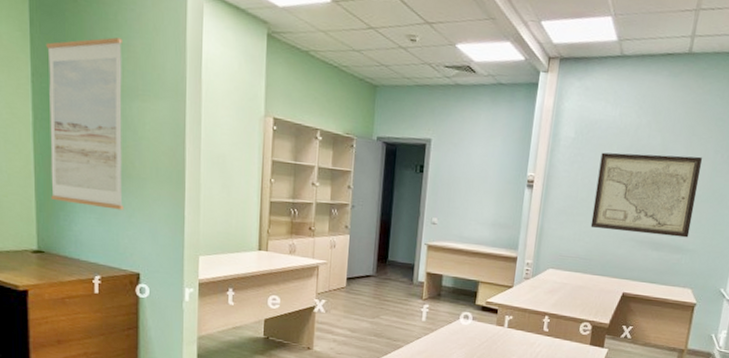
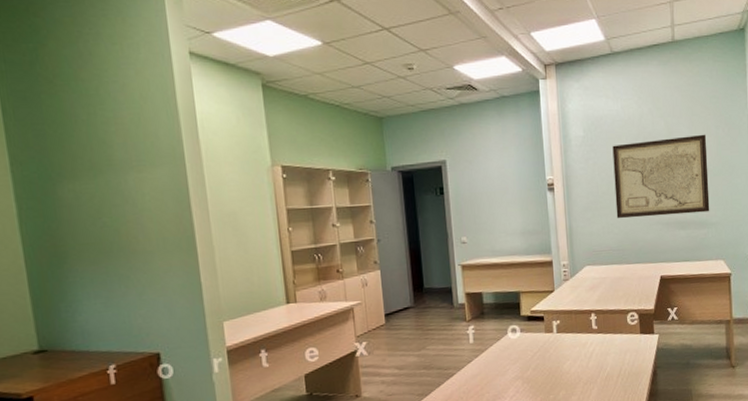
wall art: present [45,37,124,210] -> none [22,112,133,293]

